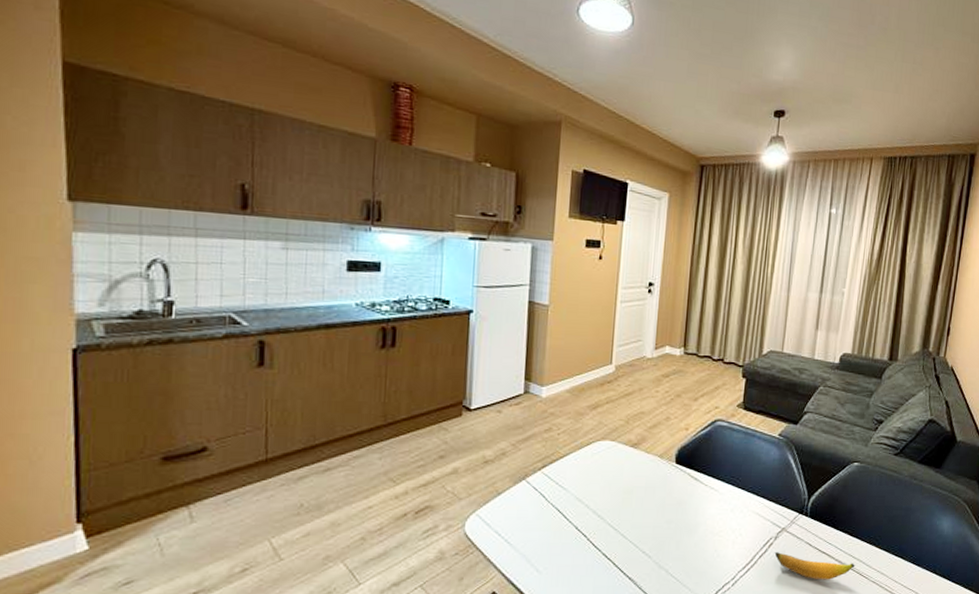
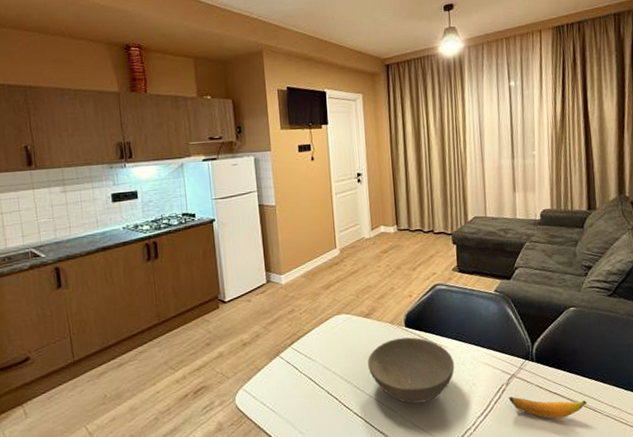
bowl: none [627,475,723,550] -> present [367,337,455,404]

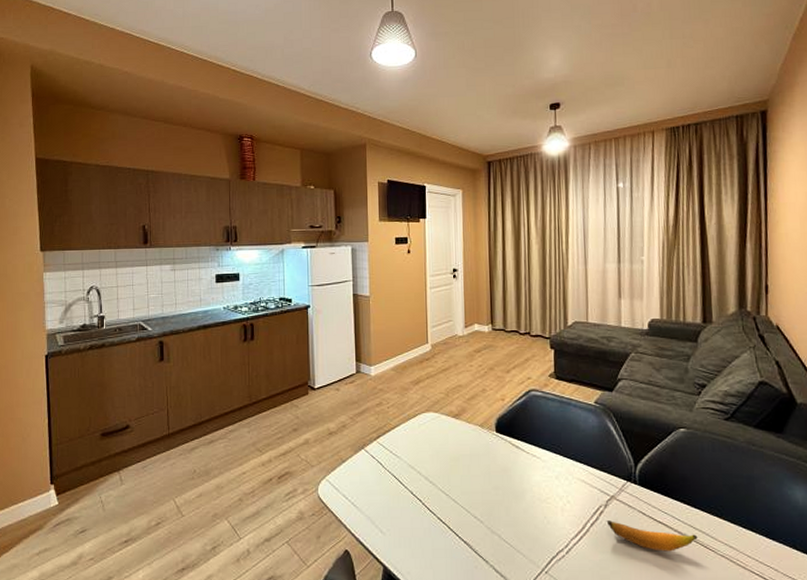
bowl: present [367,337,455,404] -> none [455,443,548,515]

